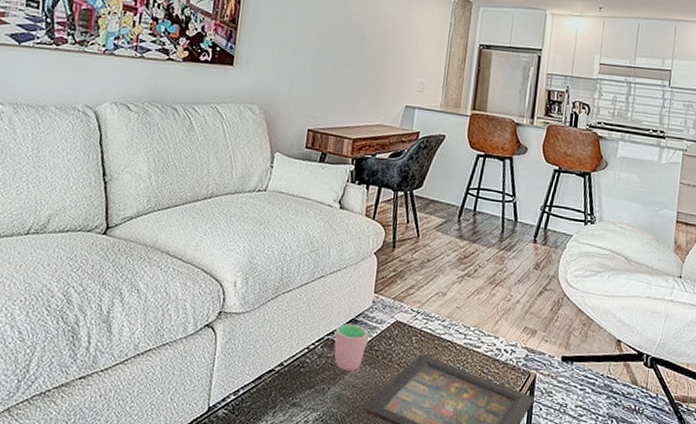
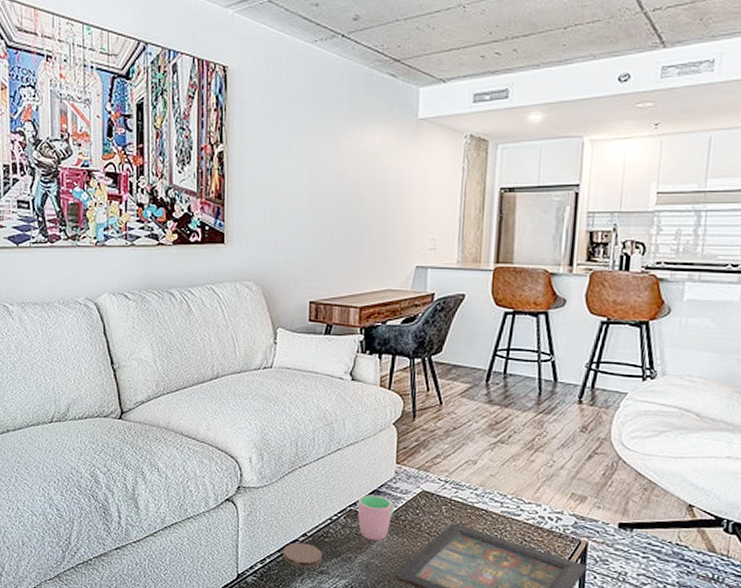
coaster: none [257,372,298,401] -> present [283,542,323,568]

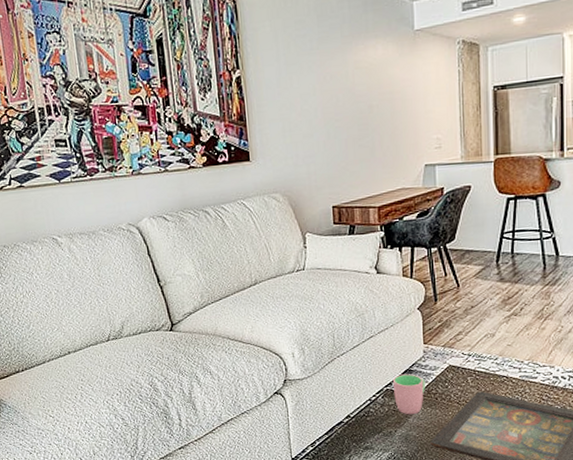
coaster: present [283,542,323,568] -> none [331,424,367,446]

